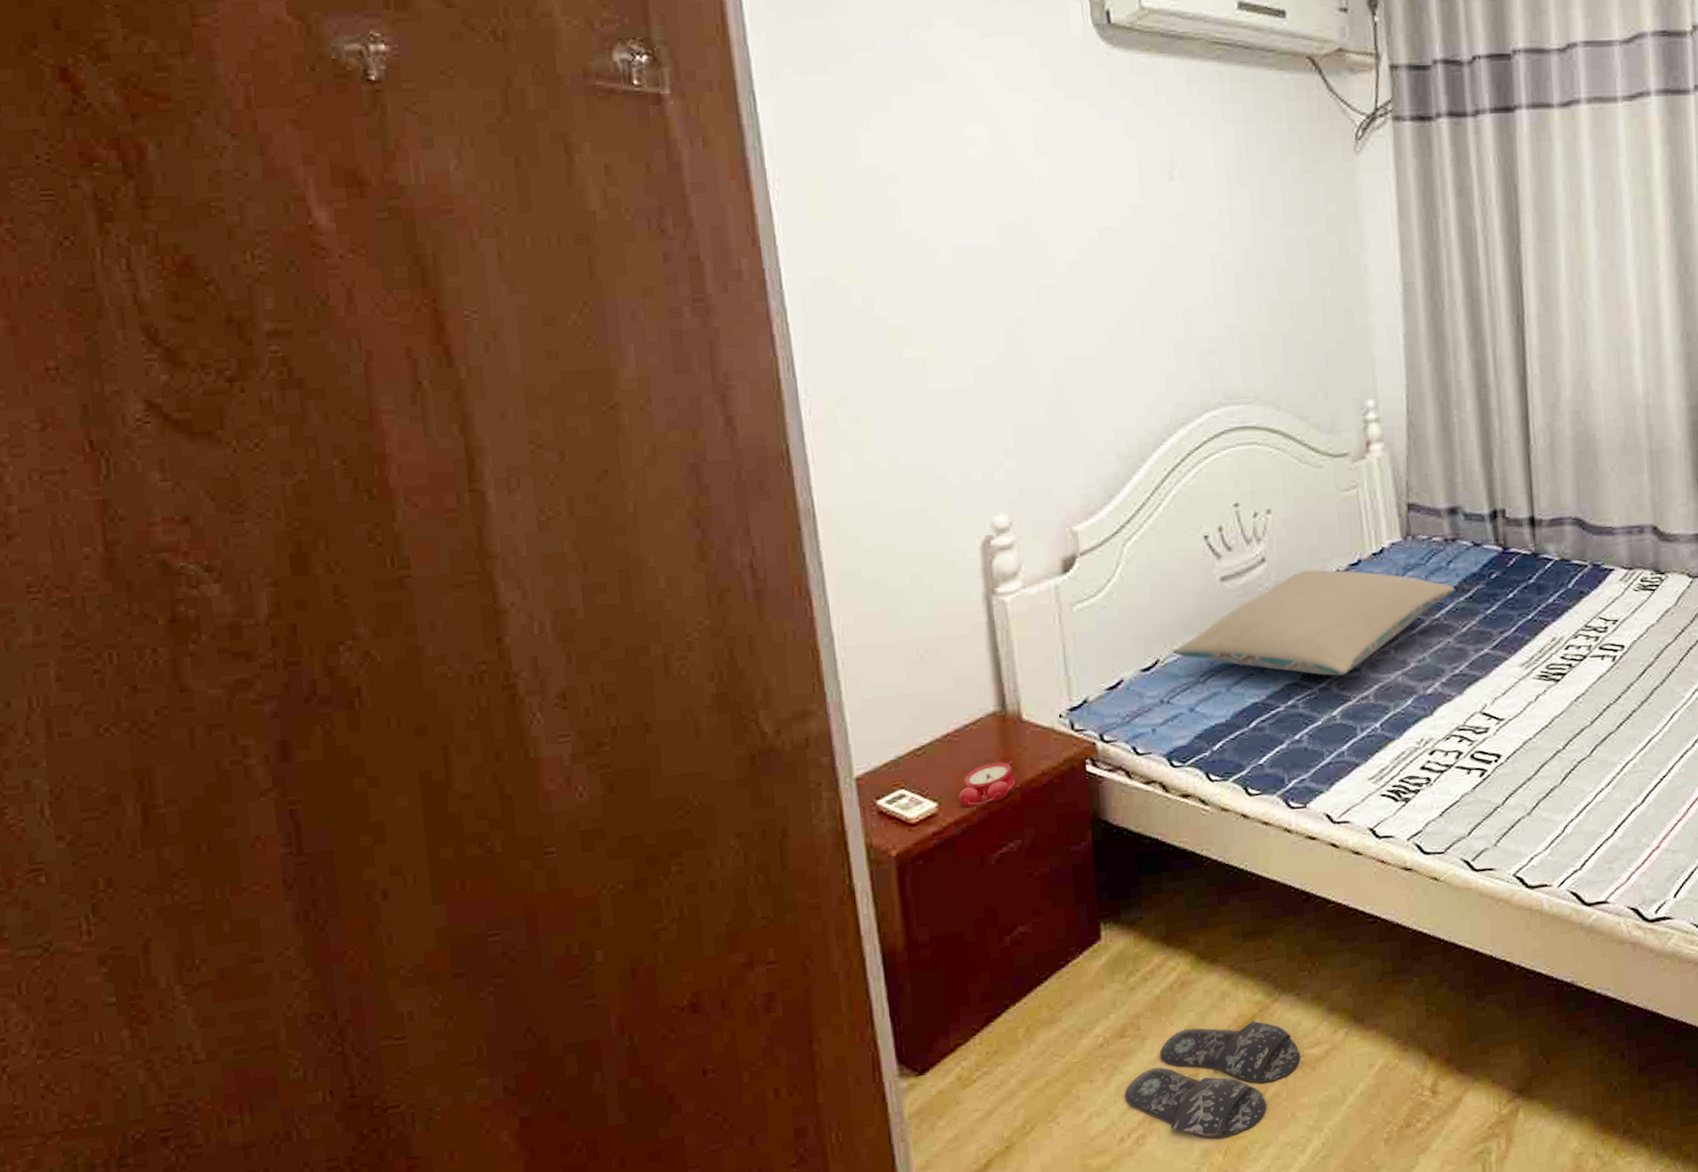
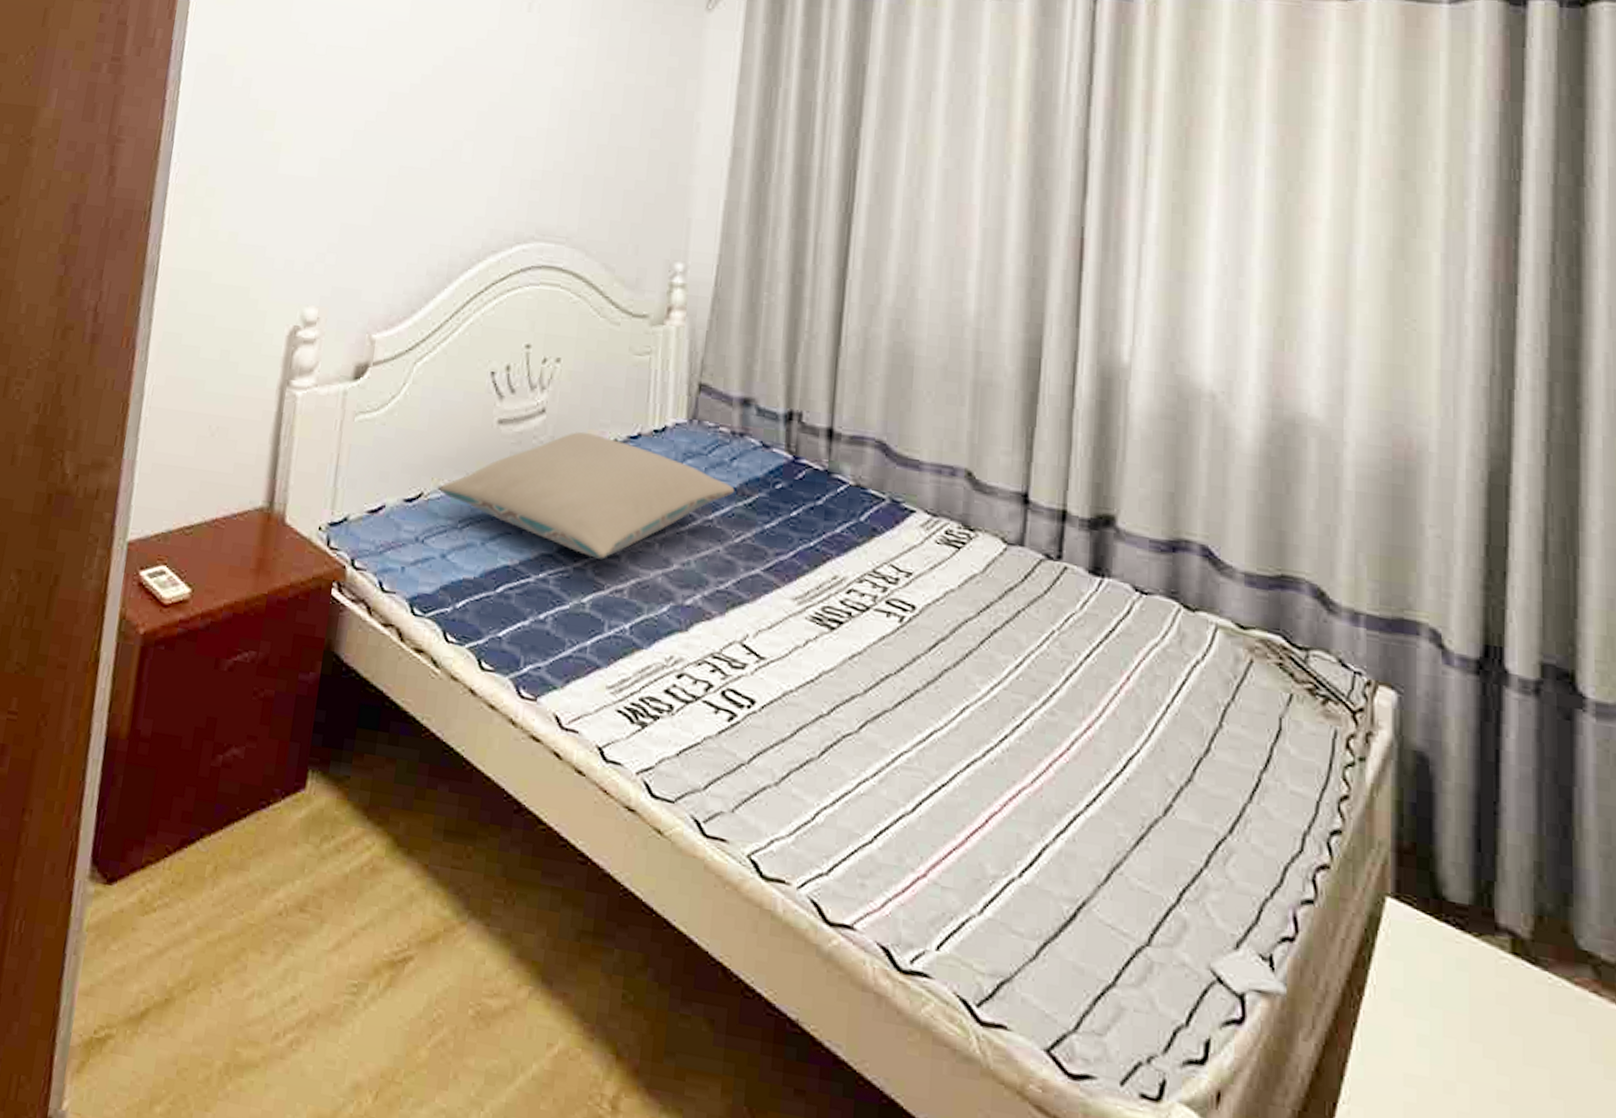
alarm clock: present [958,760,1017,808] -> none [210,560,266,604]
slippers: present [1124,1020,1301,1140] -> none [290,924,477,1077]

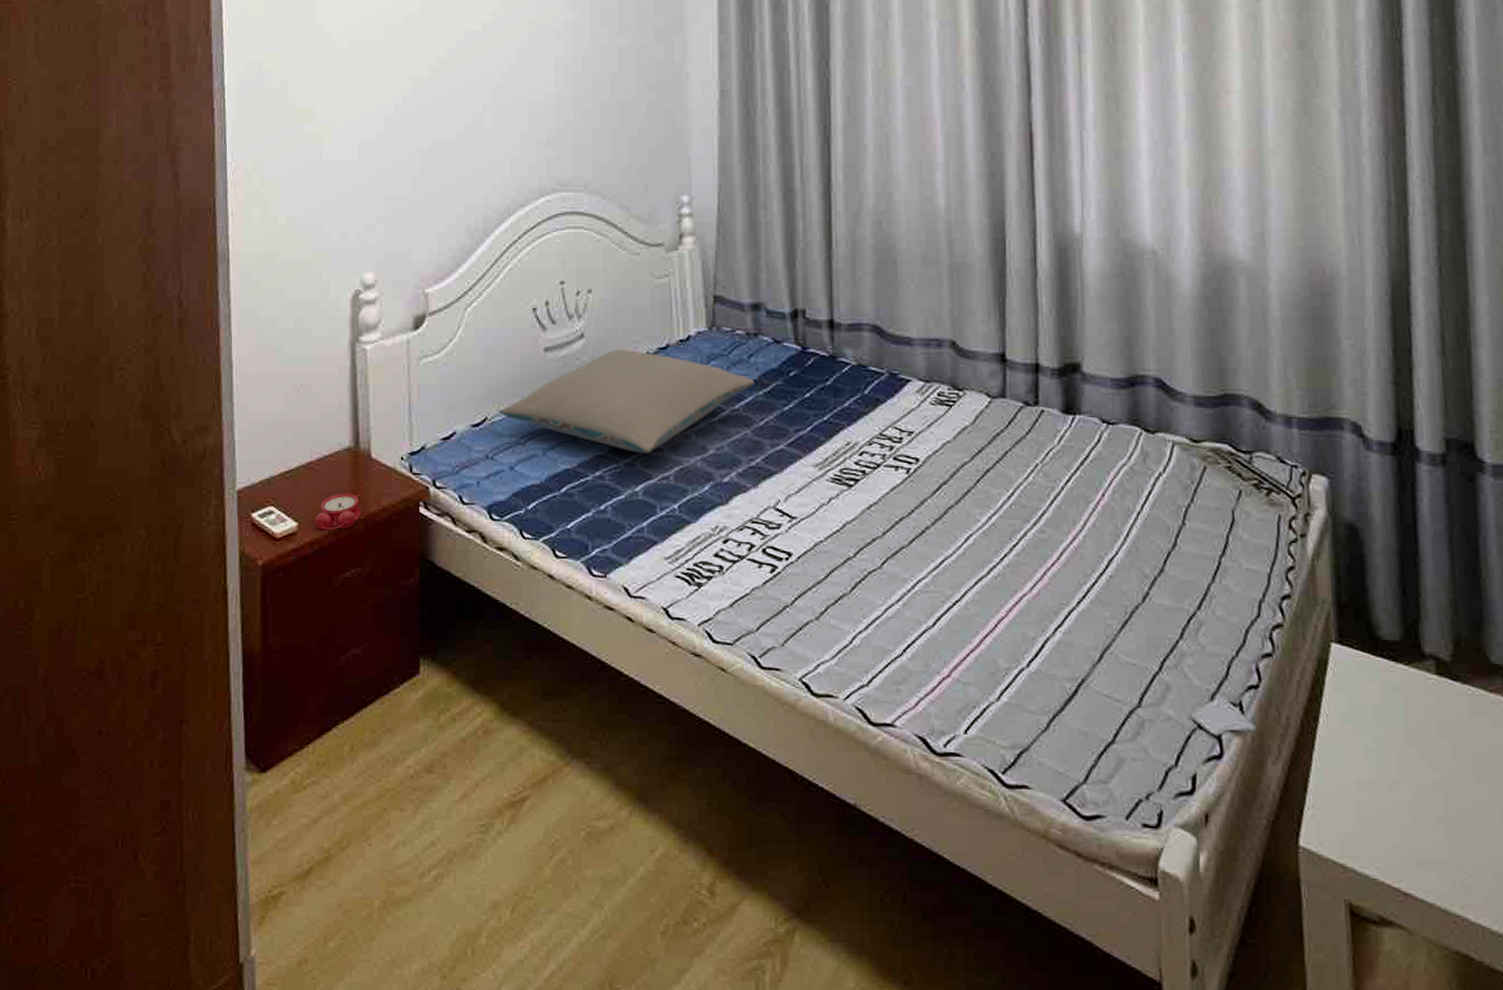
alarm clock: none [210,560,266,604] -> present [314,493,362,531]

